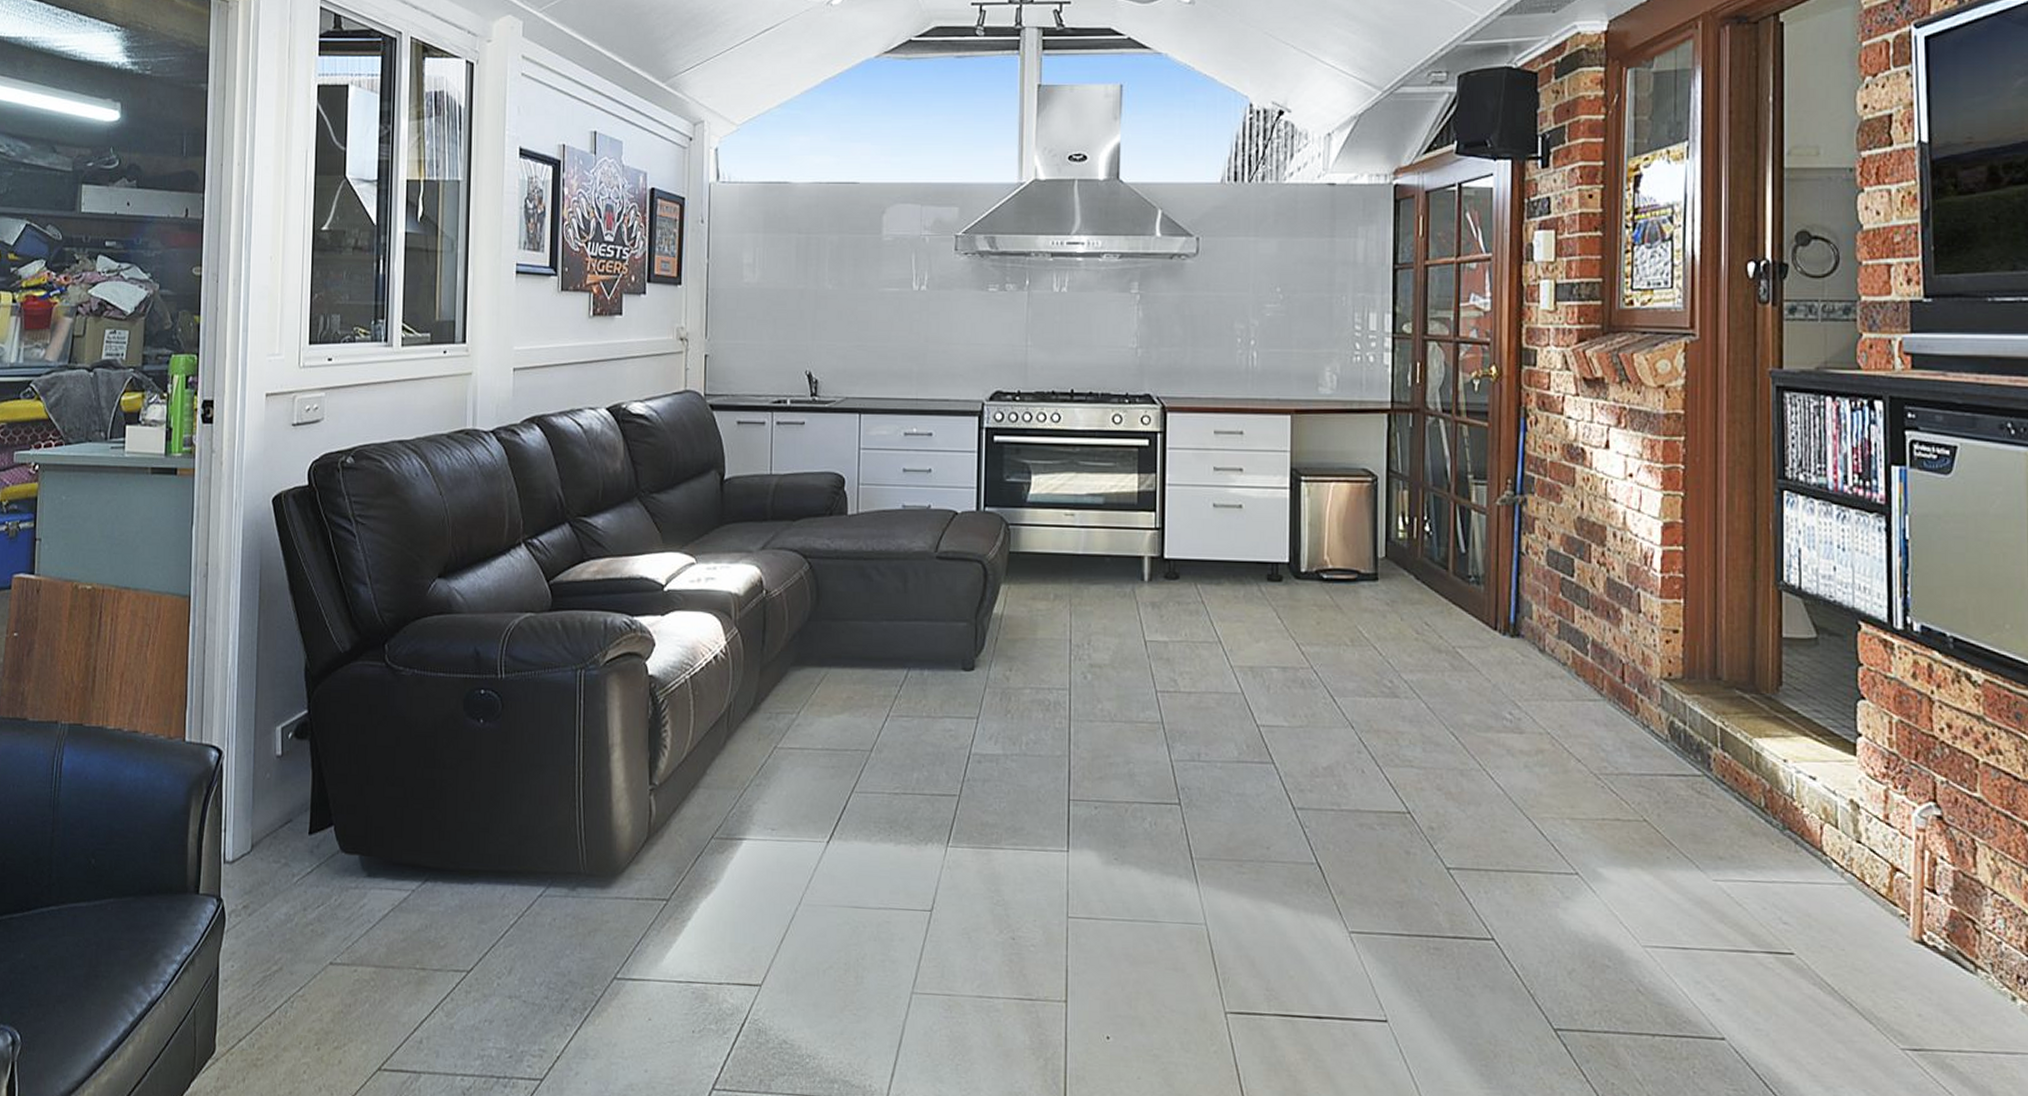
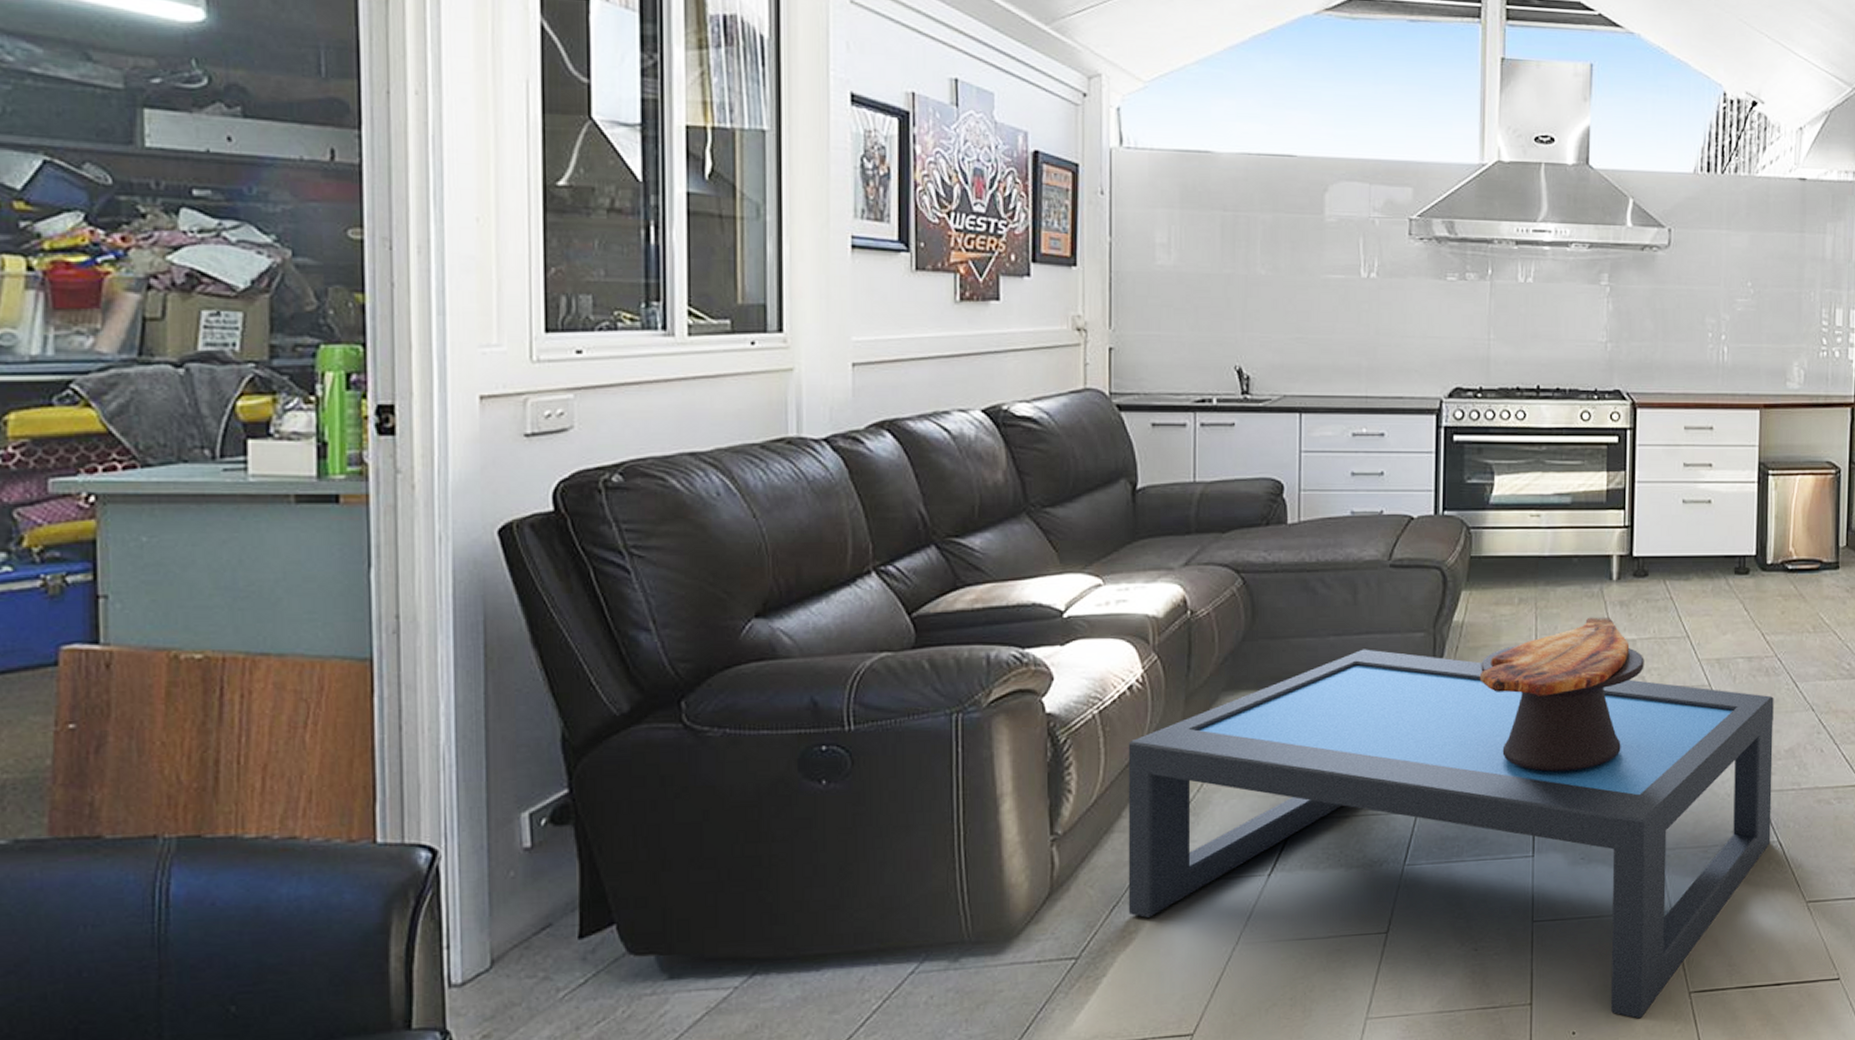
coffee table: none [709,635,1310,1033] -> present [1128,649,1774,1019]
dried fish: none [1017,616,1176,769] -> present [1479,616,1644,772]

